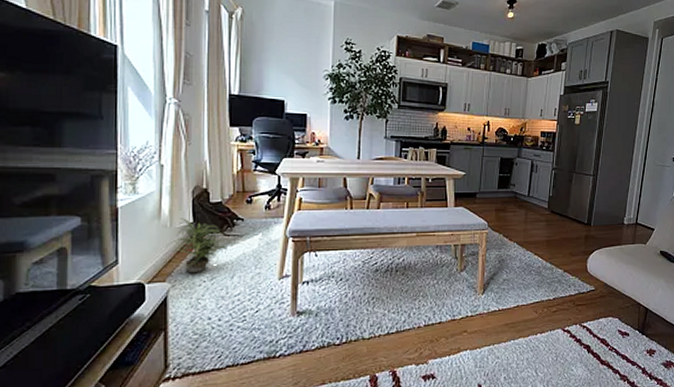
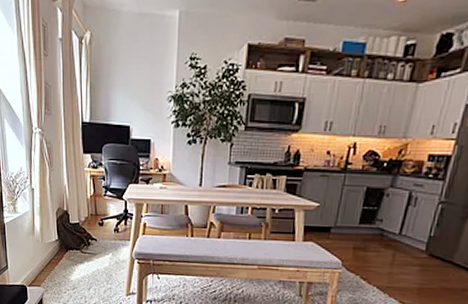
potted plant: present [166,218,228,273] -> none [39,235,85,282]

